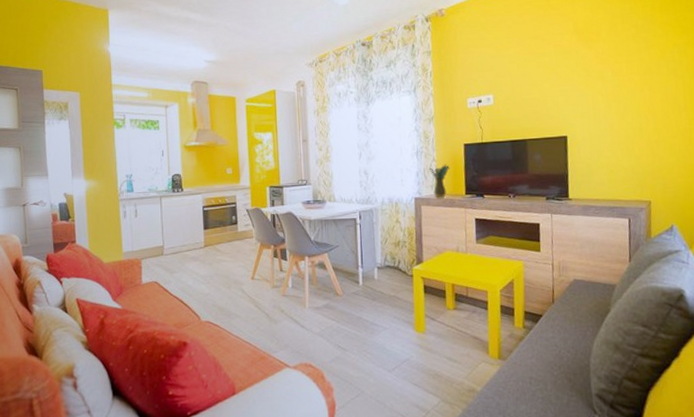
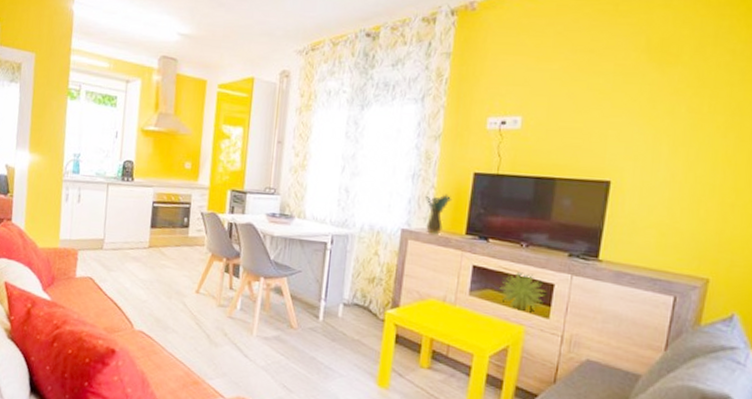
plant: none [498,218,535,250] -> present [499,272,547,313]

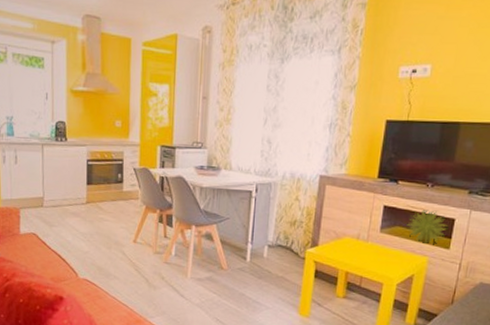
vase: present [426,194,452,236] -> none [342,141,366,181]

